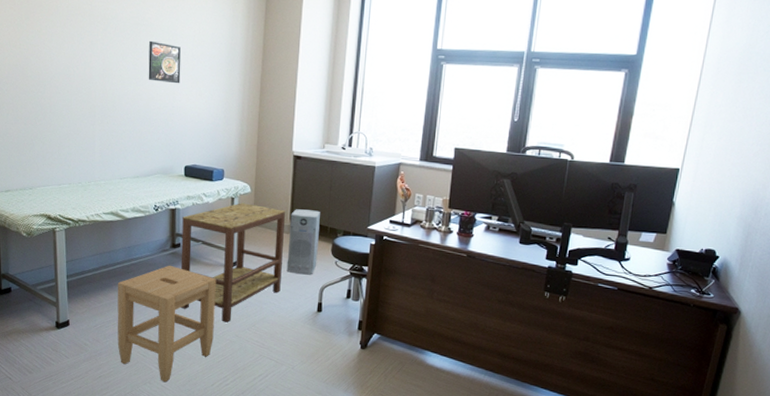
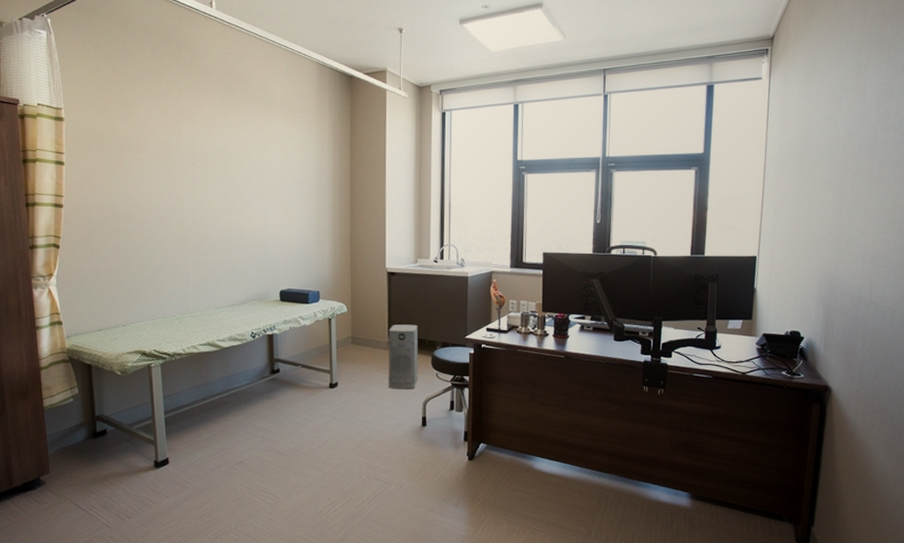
stool: present [117,265,217,383] -> none [217,391,319,515]
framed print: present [148,40,181,84] -> none [238,171,271,211]
side table: present [180,203,286,323] -> none [280,323,384,446]

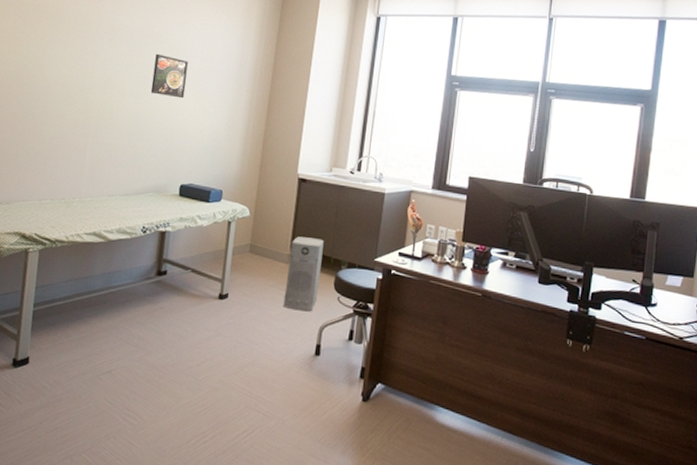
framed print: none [238,171,271,211] -> present [150,53,188,99]

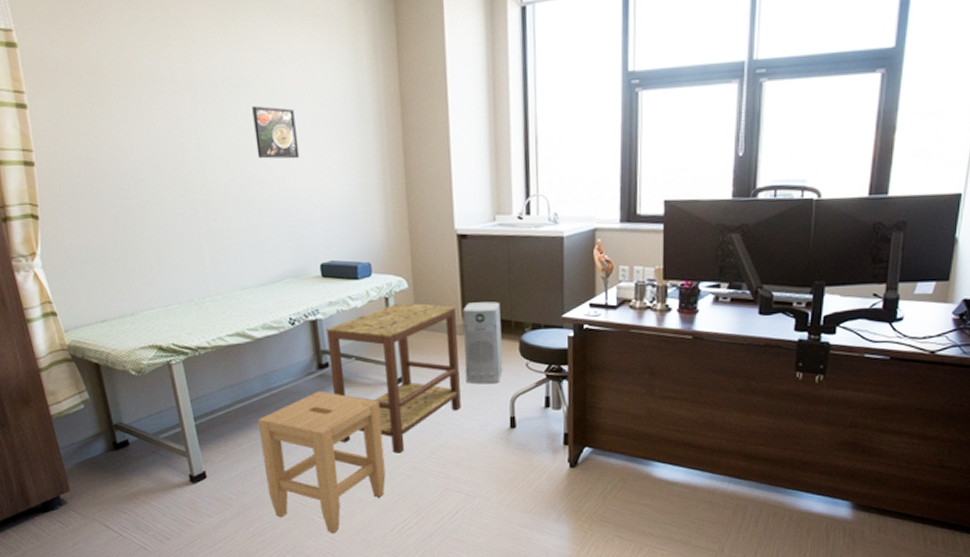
stool: none [81,295,204,438] -> present [257,390,386,534]
side table: none [160,227,287,365] -> present [327,302,461,454]

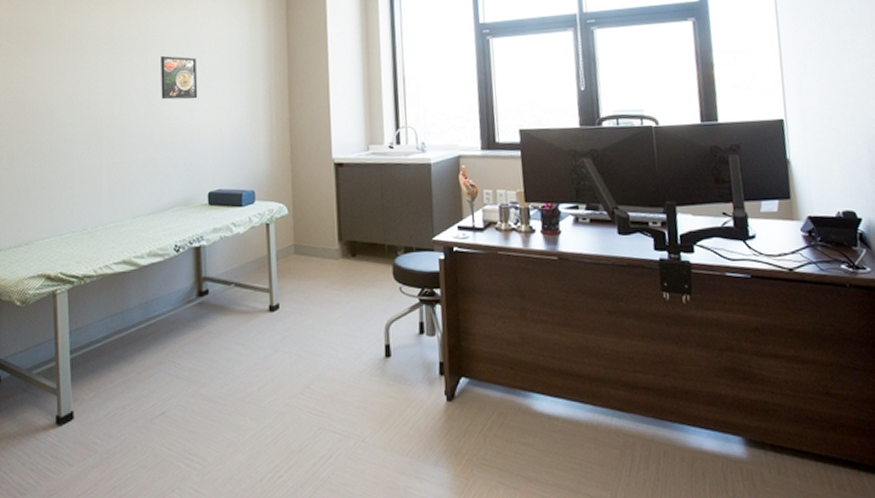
stool: present [257,390,386,534] -> none [133,319,258,485]
side table: present [327,302,461,454] -> none [209,228,336,388]
air purifier: present [462,301,503,384] -> none [339,226,378,310]

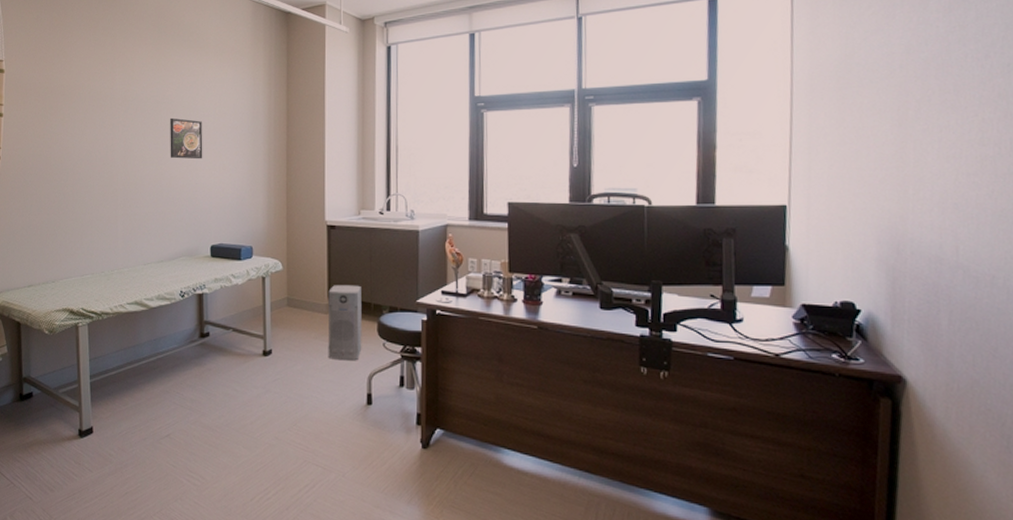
air purifier: none [339,226,378,310] -> present [328,285,362,361]

